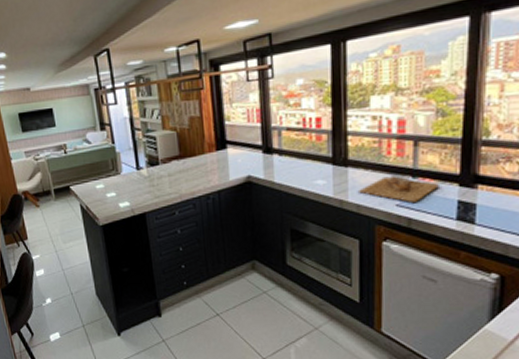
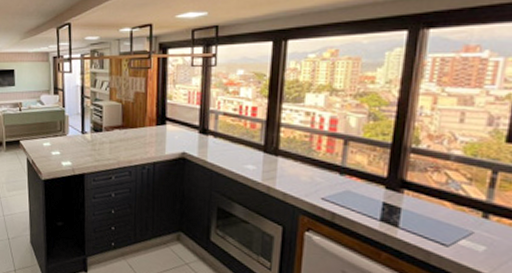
cutting board: present [359,174,441,202] -> none [286,169,367,198]

